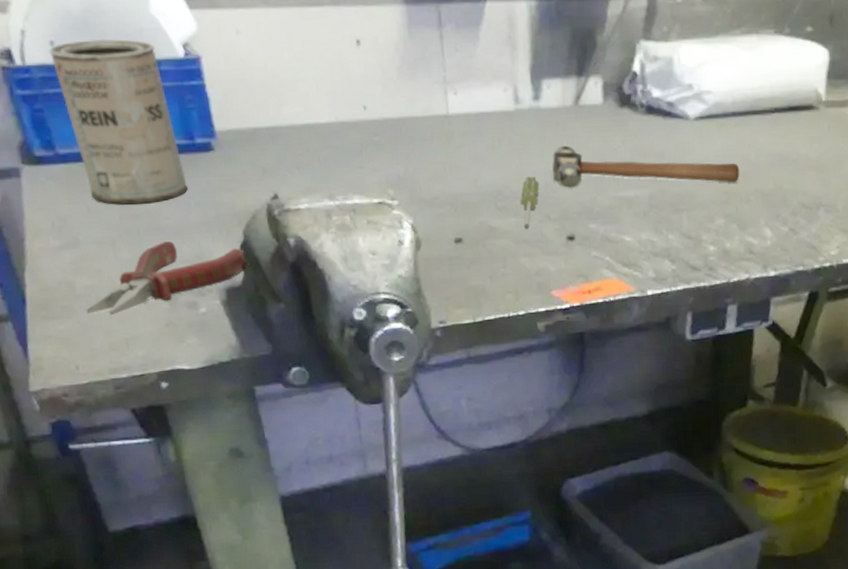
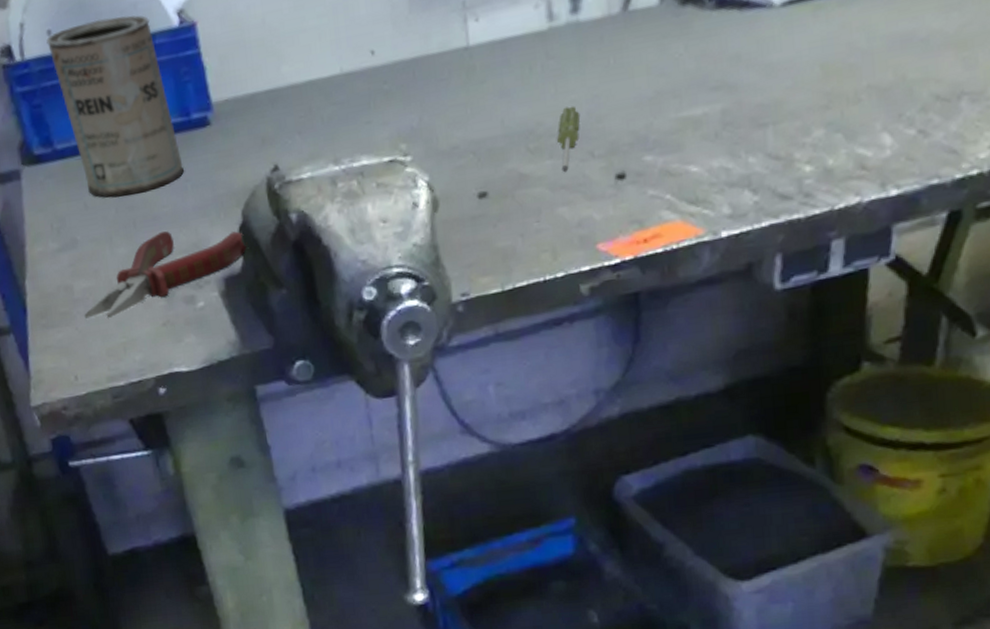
hammer: present [551,145,740,189] -> none [595,55,846,116]

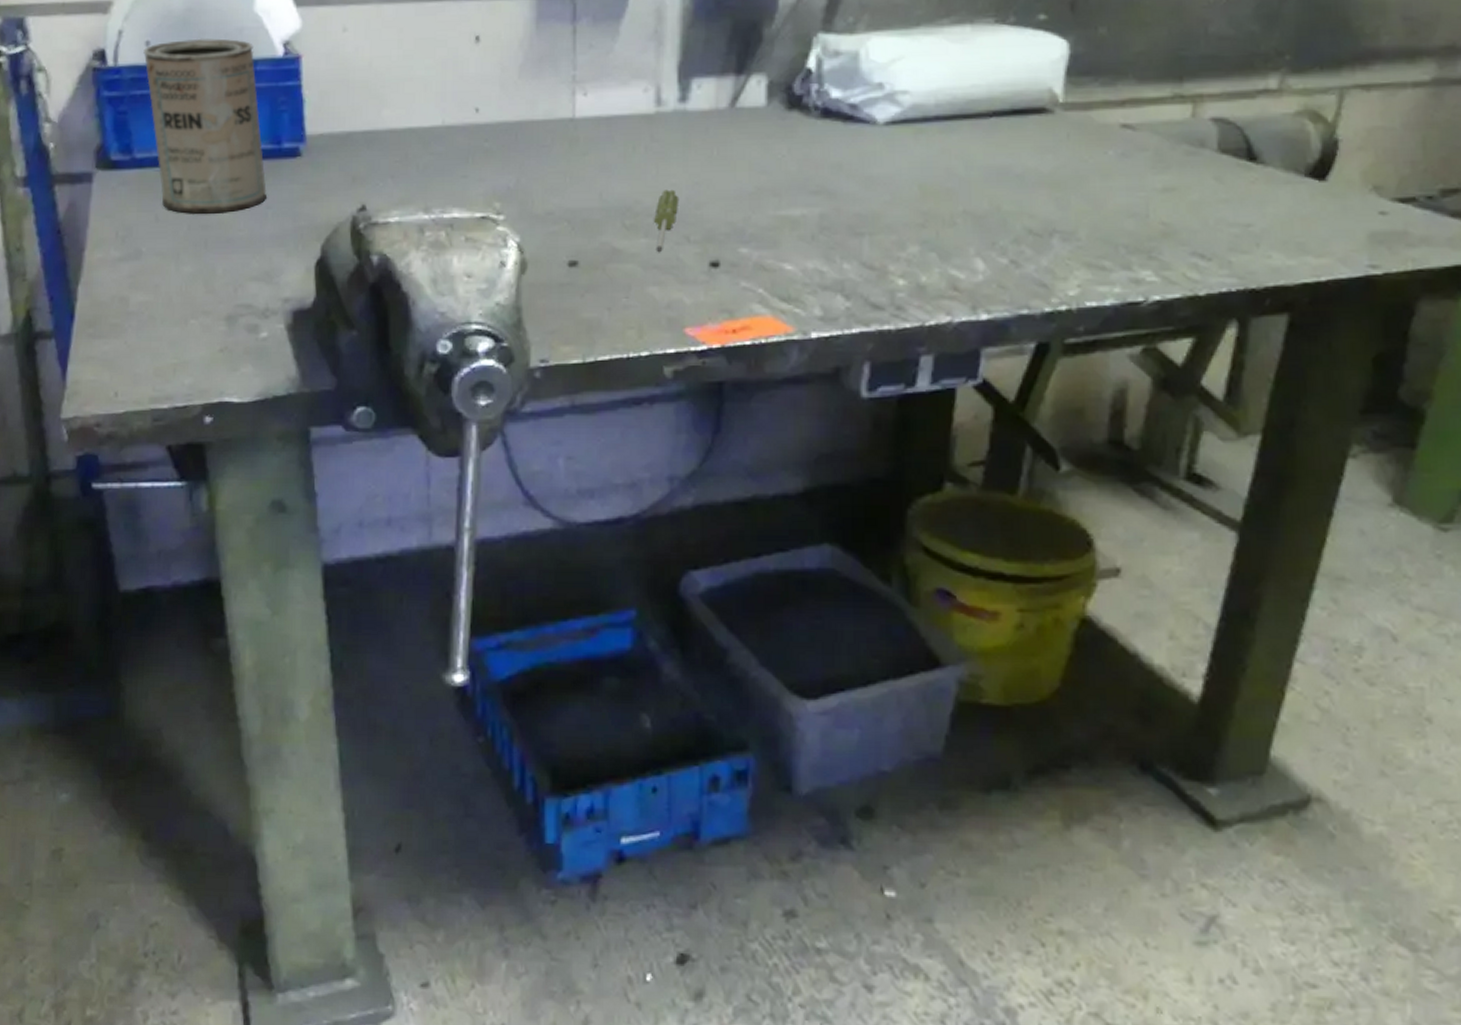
pliers: present [84,231,248,319] -> none [136,256,323,336]

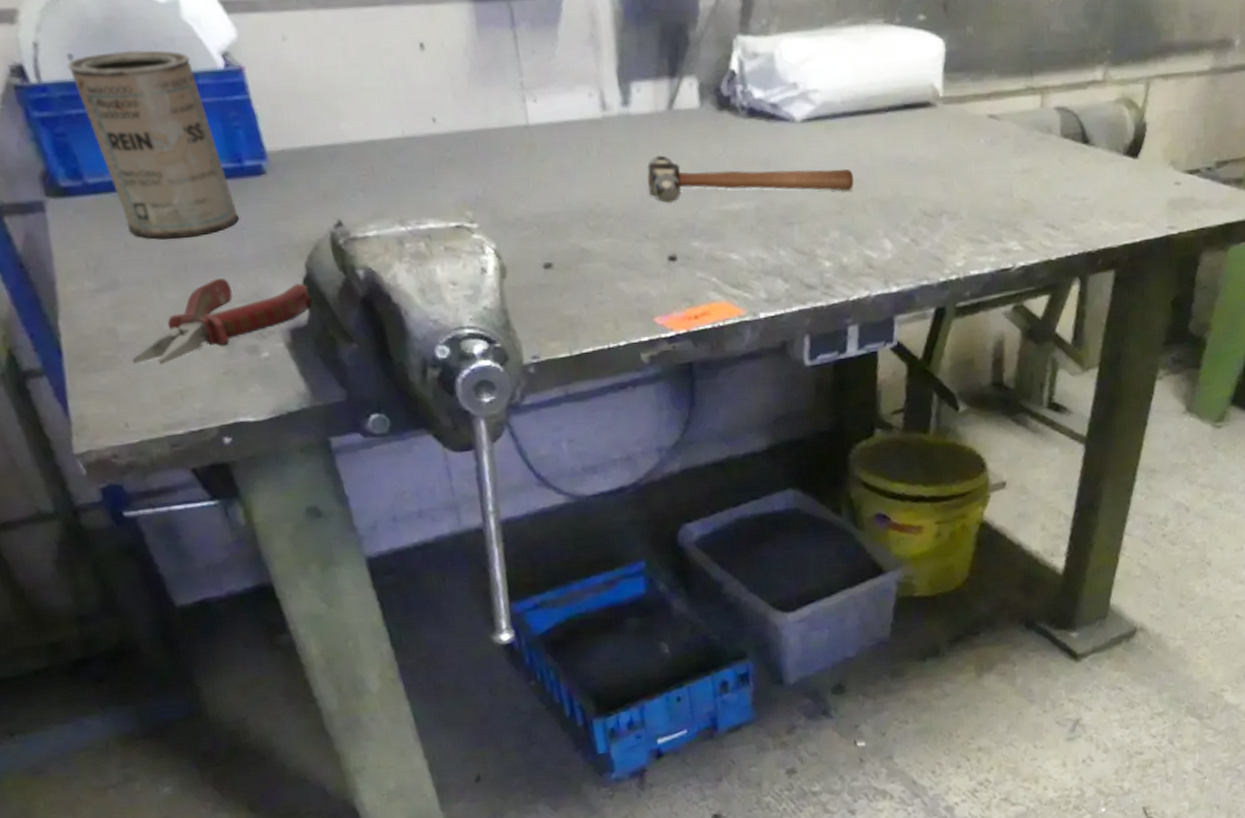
pliers: none [136,256,323,336] -> present [132,278,313,364]
screwdriver: present [654,189,680,253] -> none [614,191,635,251]
hammer: none [696,154,943,206] -> present [646,155,854,204]

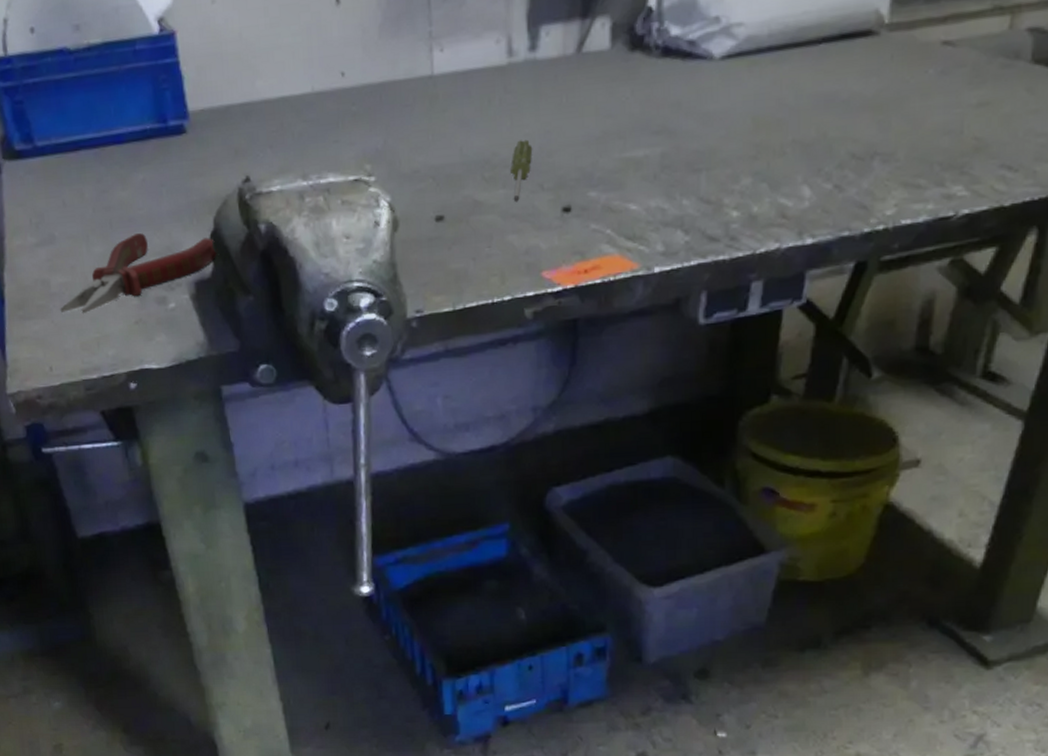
paint can: present [67,50,239,241] -> none [29,19,159,198]
screwdriver: none [614,191,635,251] -> present [511,139,533,203]
hammer: present [646,155,854,204] -> none [547,101,774,152]

